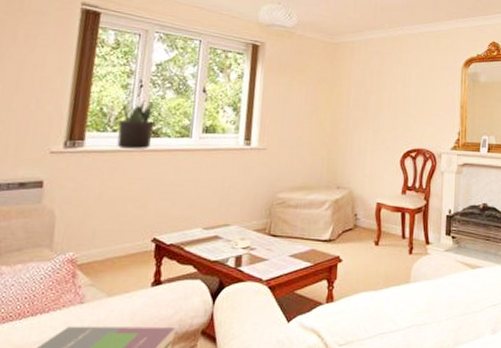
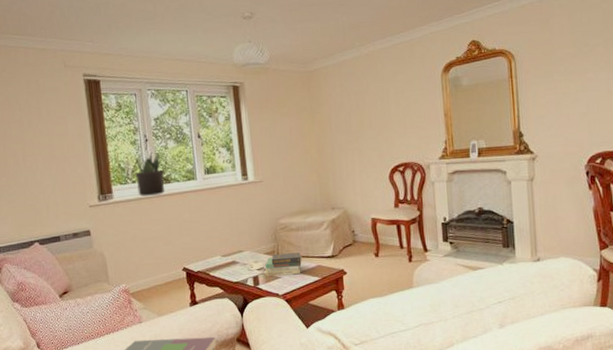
books: none [250,232,297,258] -> present [265,252,303,277]

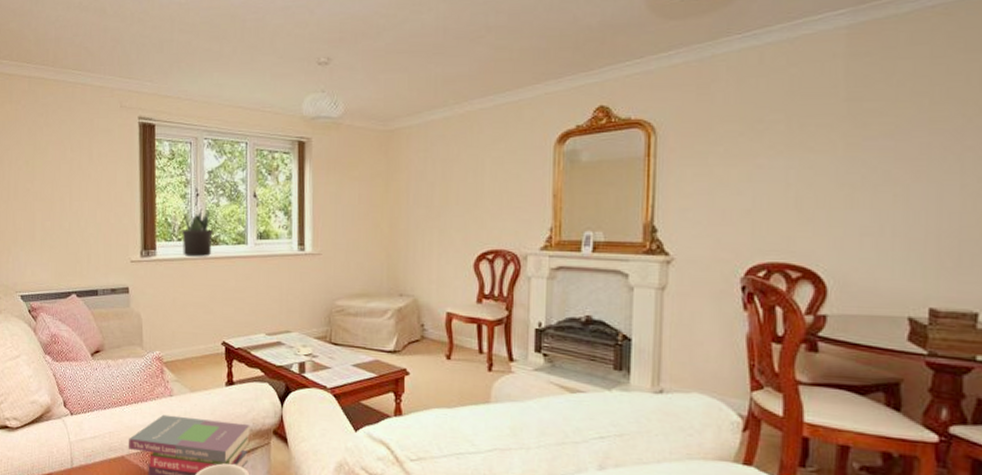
books: present [265,252,303,277] -> none [313,340,359,367]

